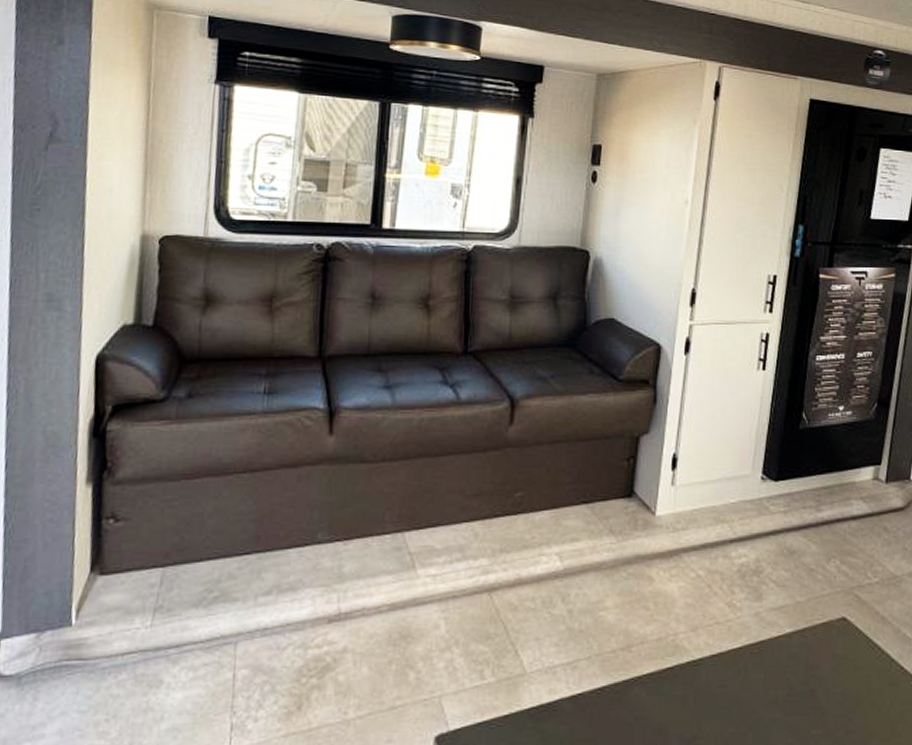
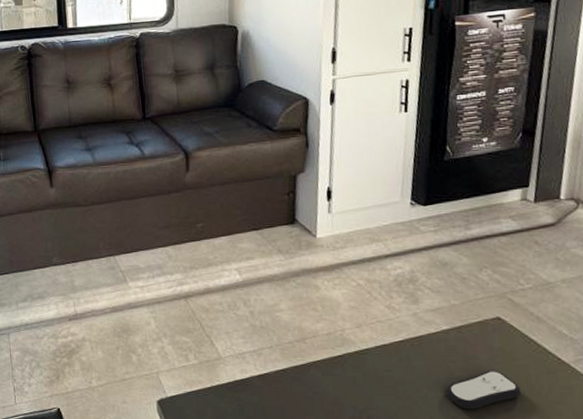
remote control: none [783,682,863,734] -> present [444,370,522,409]

